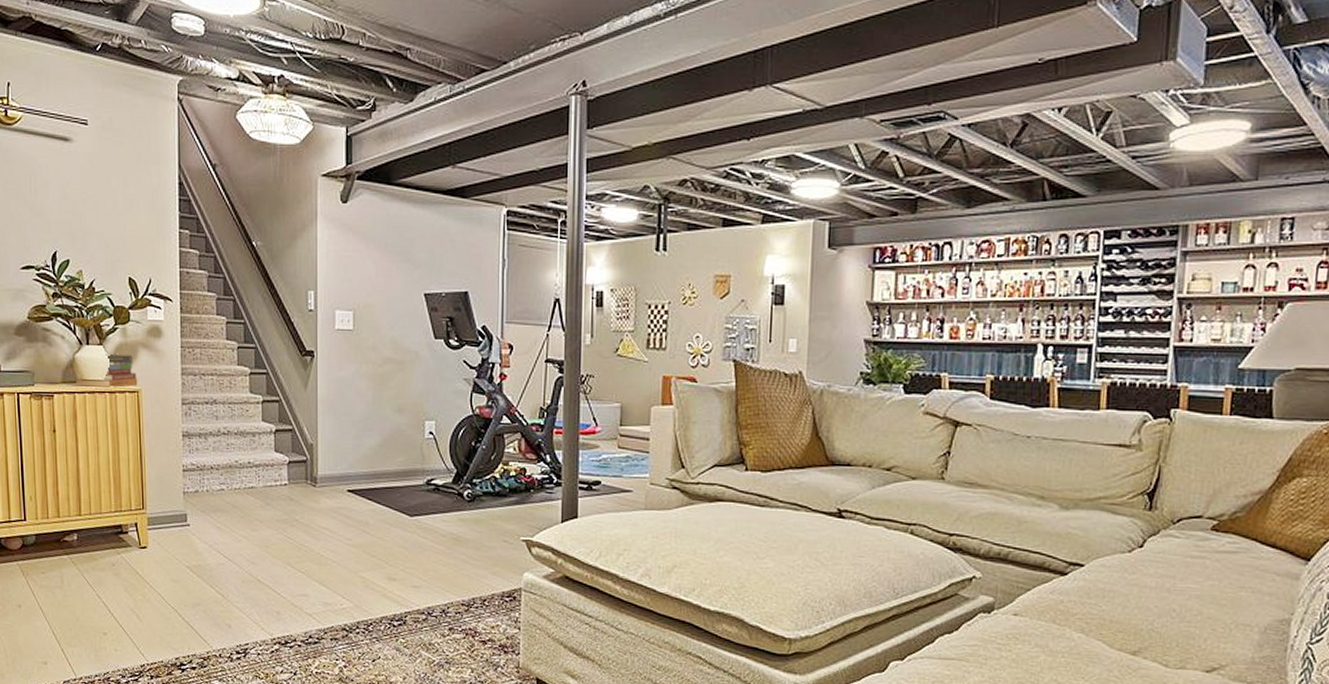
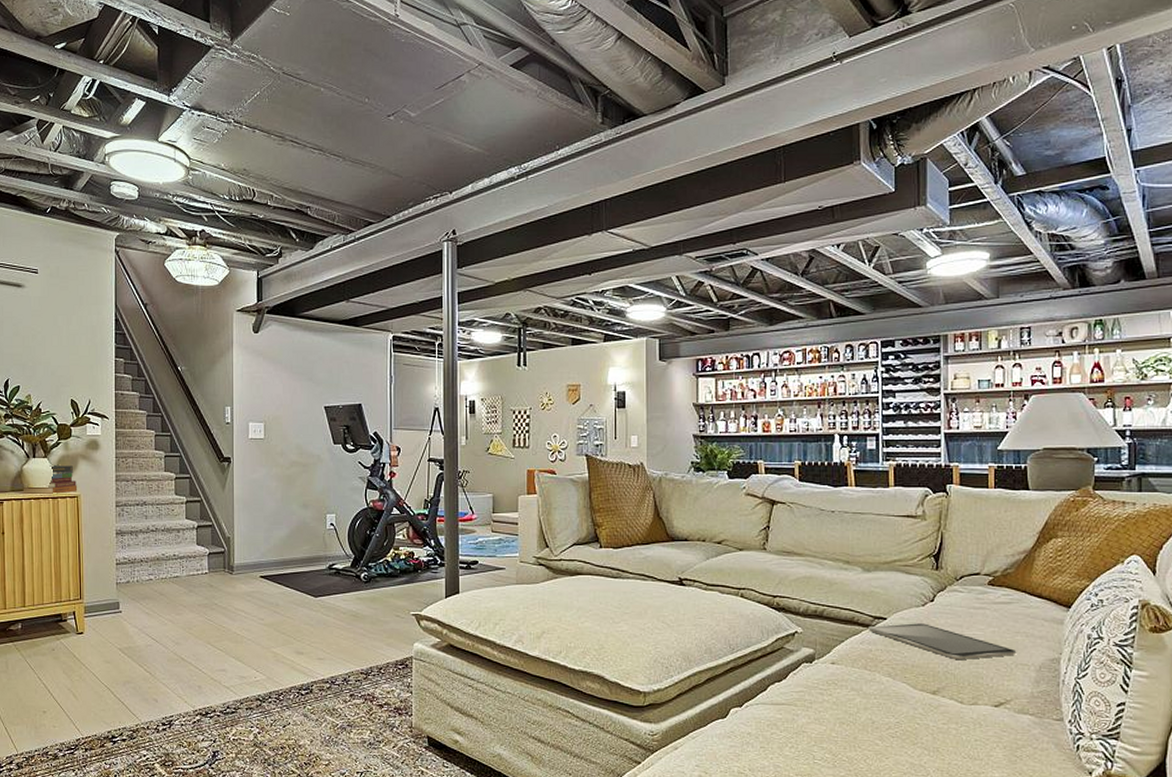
tablet: none [1059,571,1239,617] -> present [867,623,1017,660]

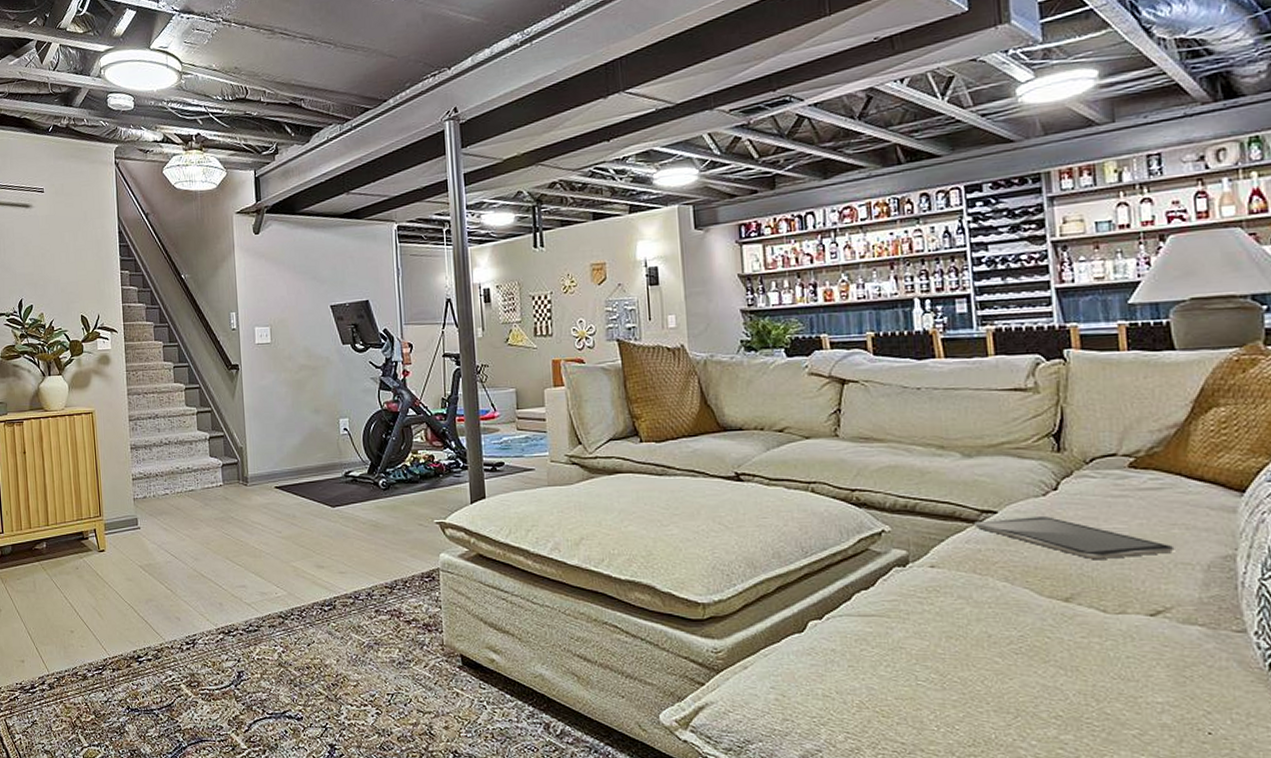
books: present [23,465,78,495] -> none [40,382,92,413]

